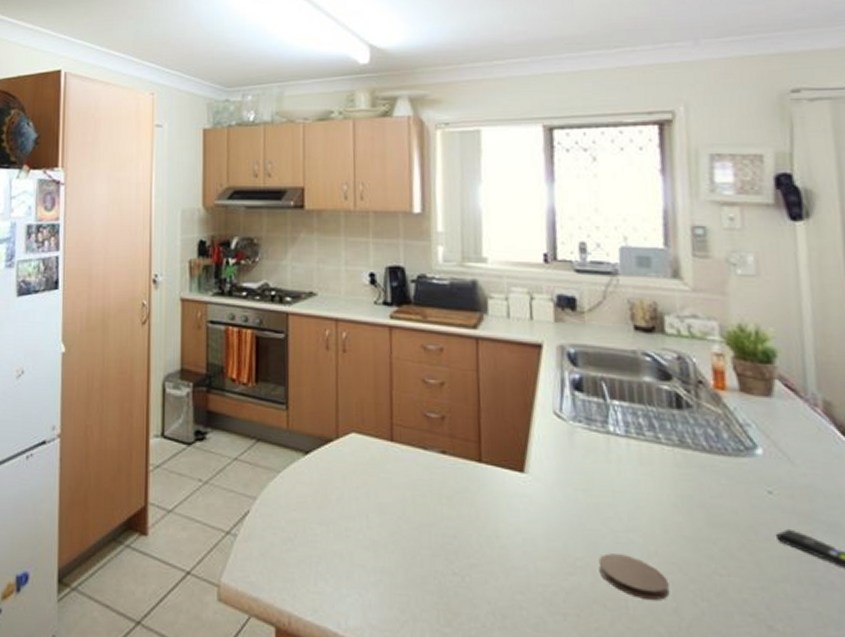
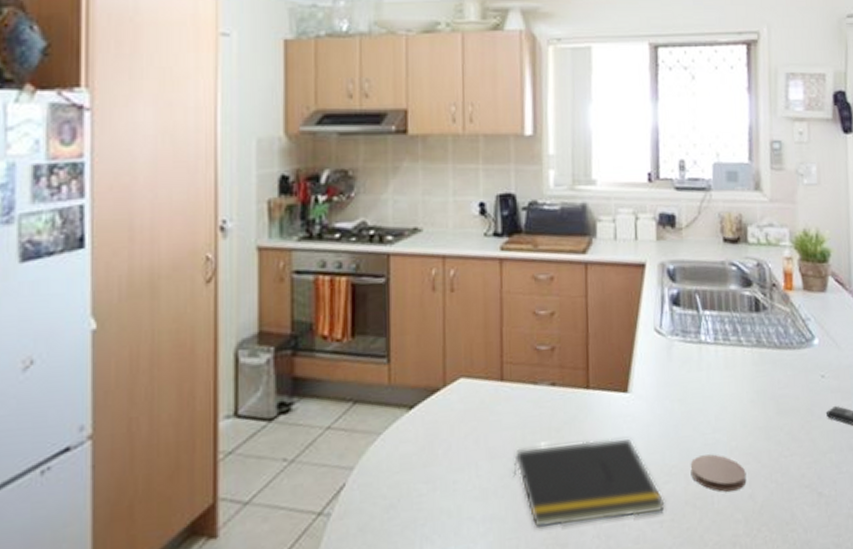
notepad: none [403,508,569,606] -> present [513,437,665,529]

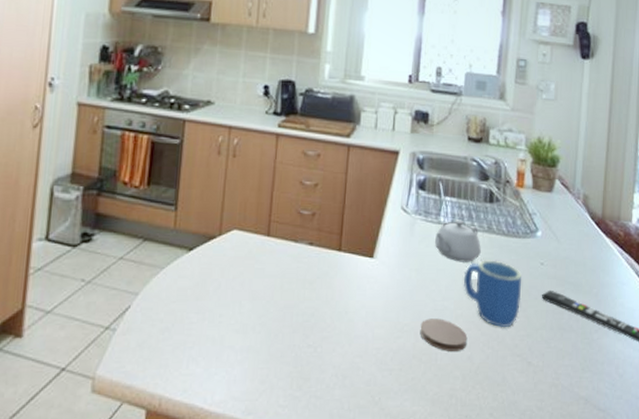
notepad: present [513,437,665,529] -> none [270,294,396,363]
teapot: none [696,336,752,386] -> present [434,220,481,262]
mug: none [734,378,803,457] -> present [463,260,522,328]

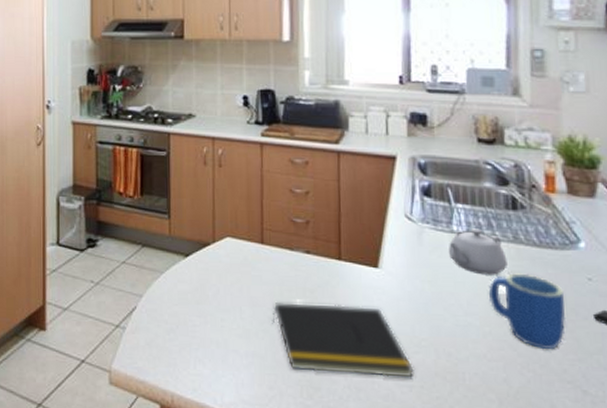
notepad: none [270,294,396,363] -> present [272,301,414,379]
coaster: present [420,318,468,351] -> none [440,334,501,372]

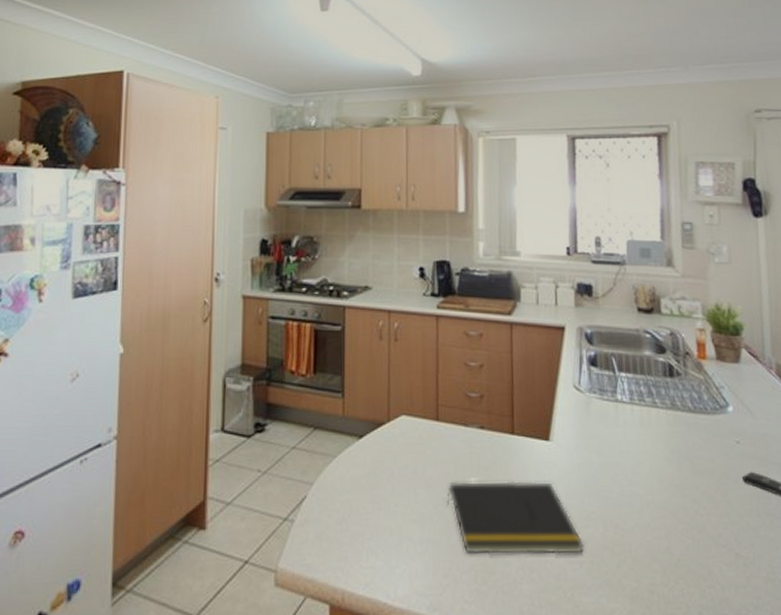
teapot: present [448,228,507,275] -> none [613,397,667,443]
mug: present [488,273,565,350] -> none [650,439,719,515]

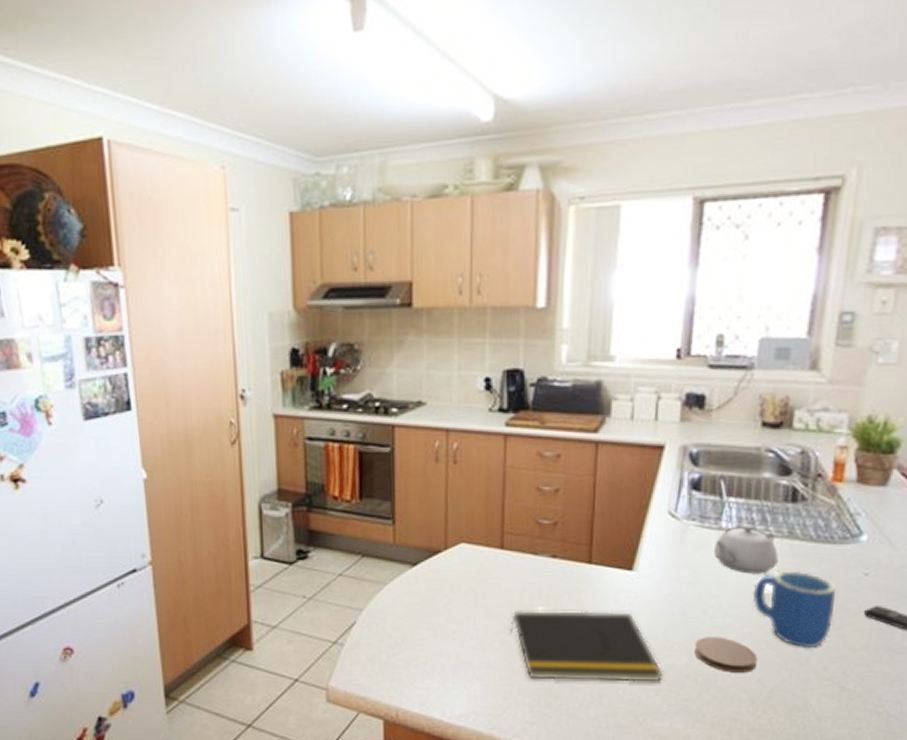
coaster: none [608,505,663,542] -> present [694,637,758,673]
teapot: none [613,397,667,443] -> present [713,524,779,574]
mug: none [650,439,719,515] -> present [752,571,836,649]

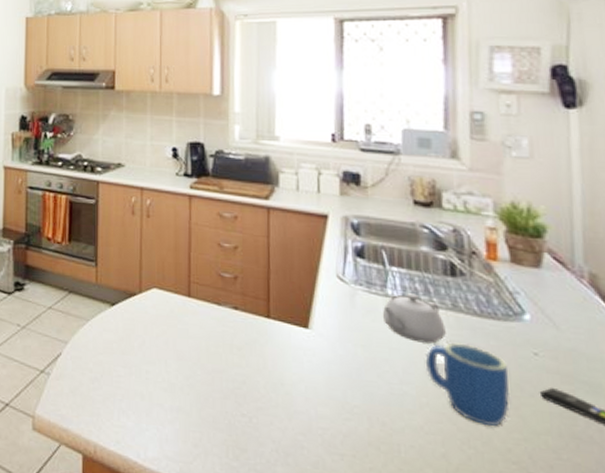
notepad: present [510,610,663,683] -> none [198,356,346,447]
coaster: present [694,637,758,673] -> none [374,402,439,446]

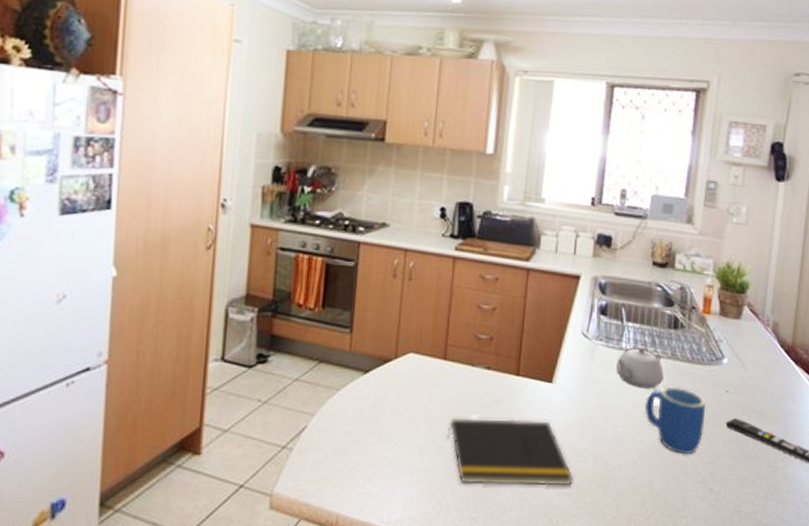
notepad: none [198,356,346,447] -> present [446,417,574,487]

